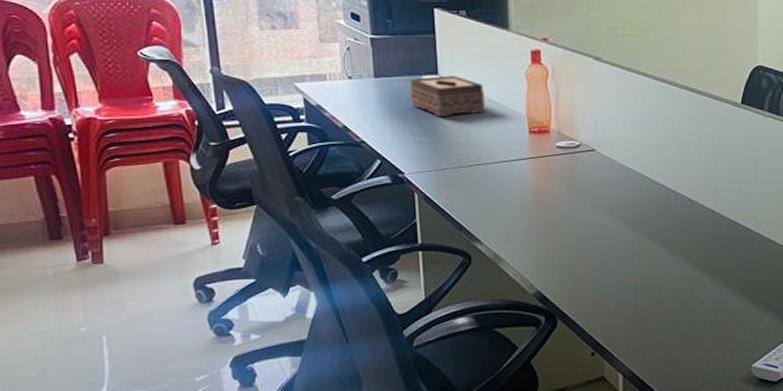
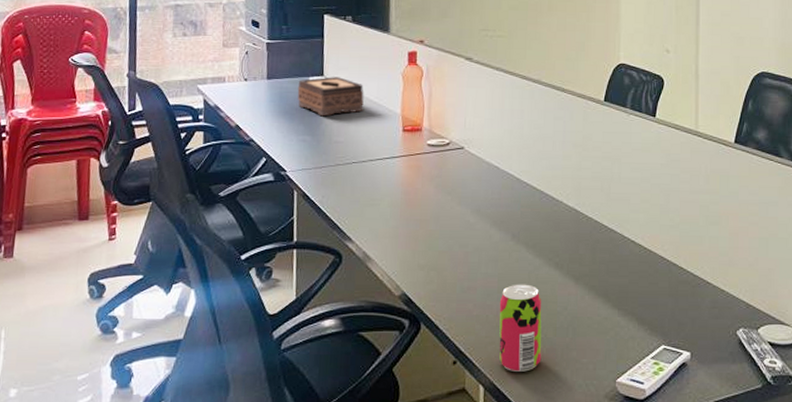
beverage can: none [636,280,680,360] -> present [499,284,542,372]

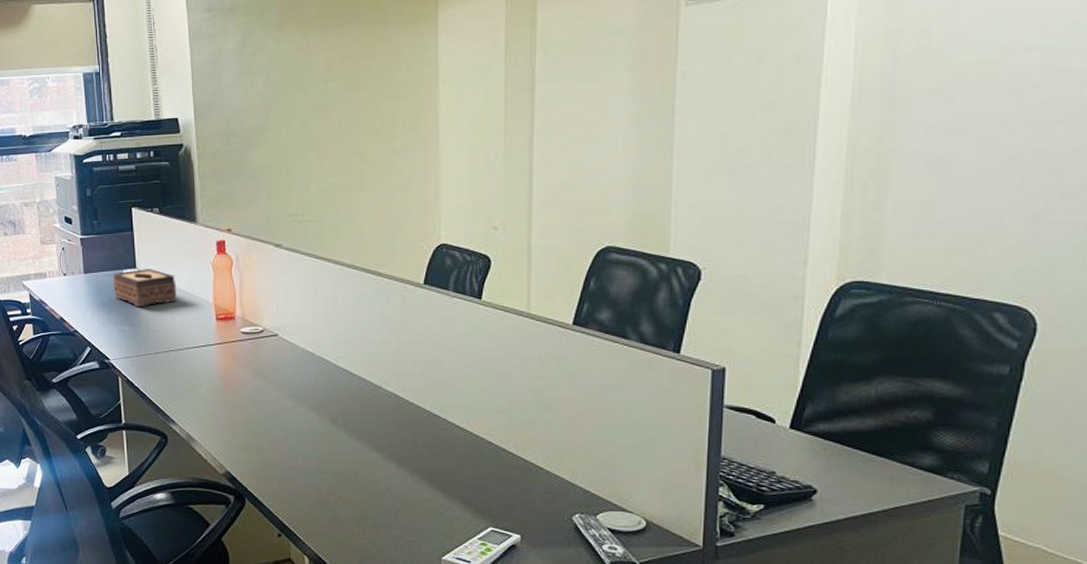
beverage can: present [499,284,542,372] -> none [320,465,365,546]

